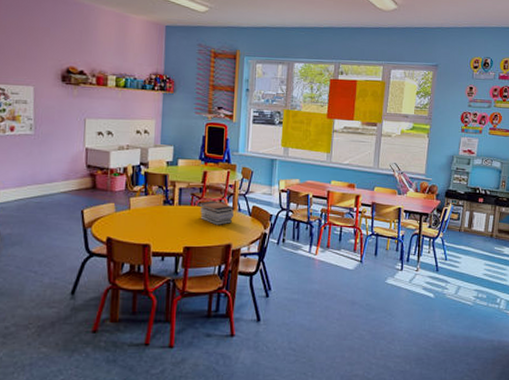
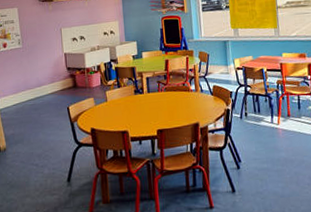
book stack: present [199,201,234,225] -> none [165,85,197,107]

